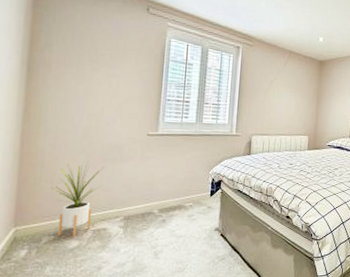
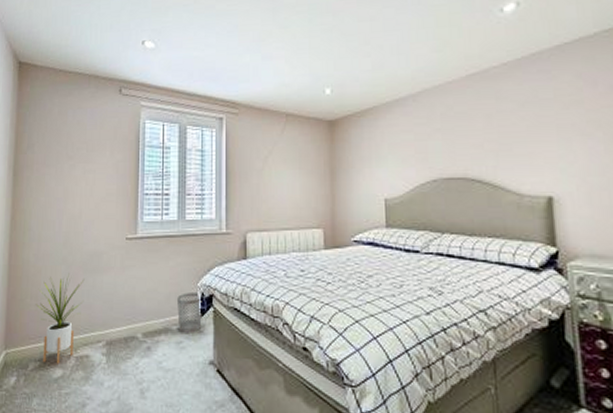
wastebasket: none [190,178,212,209] -> present [176,293,202,333]

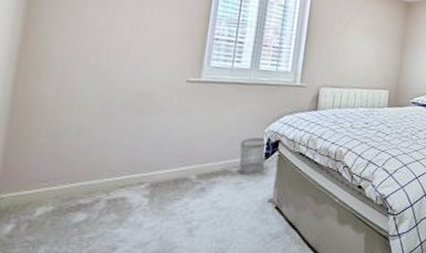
house plant: present [36,273,85,364] -> none [53,111,128,208]

